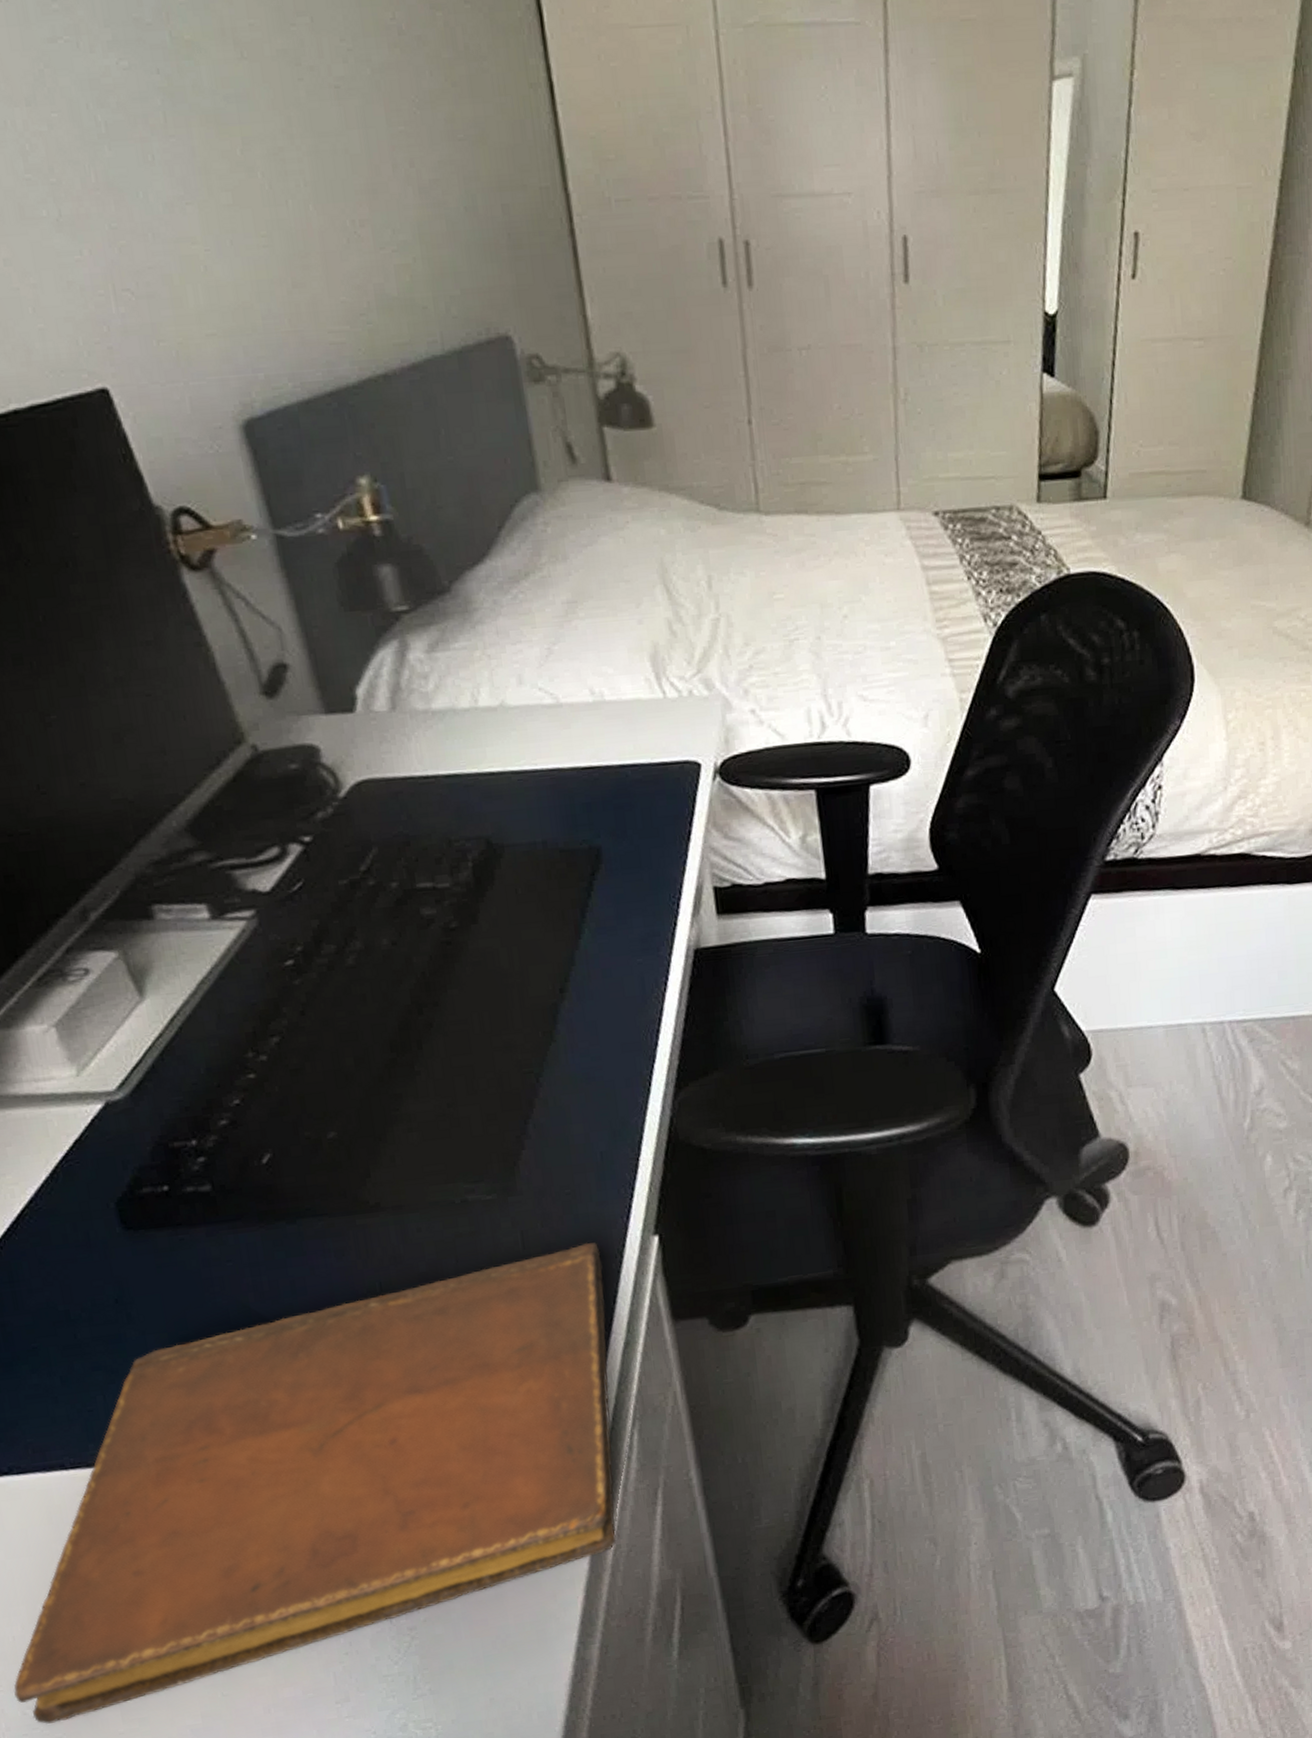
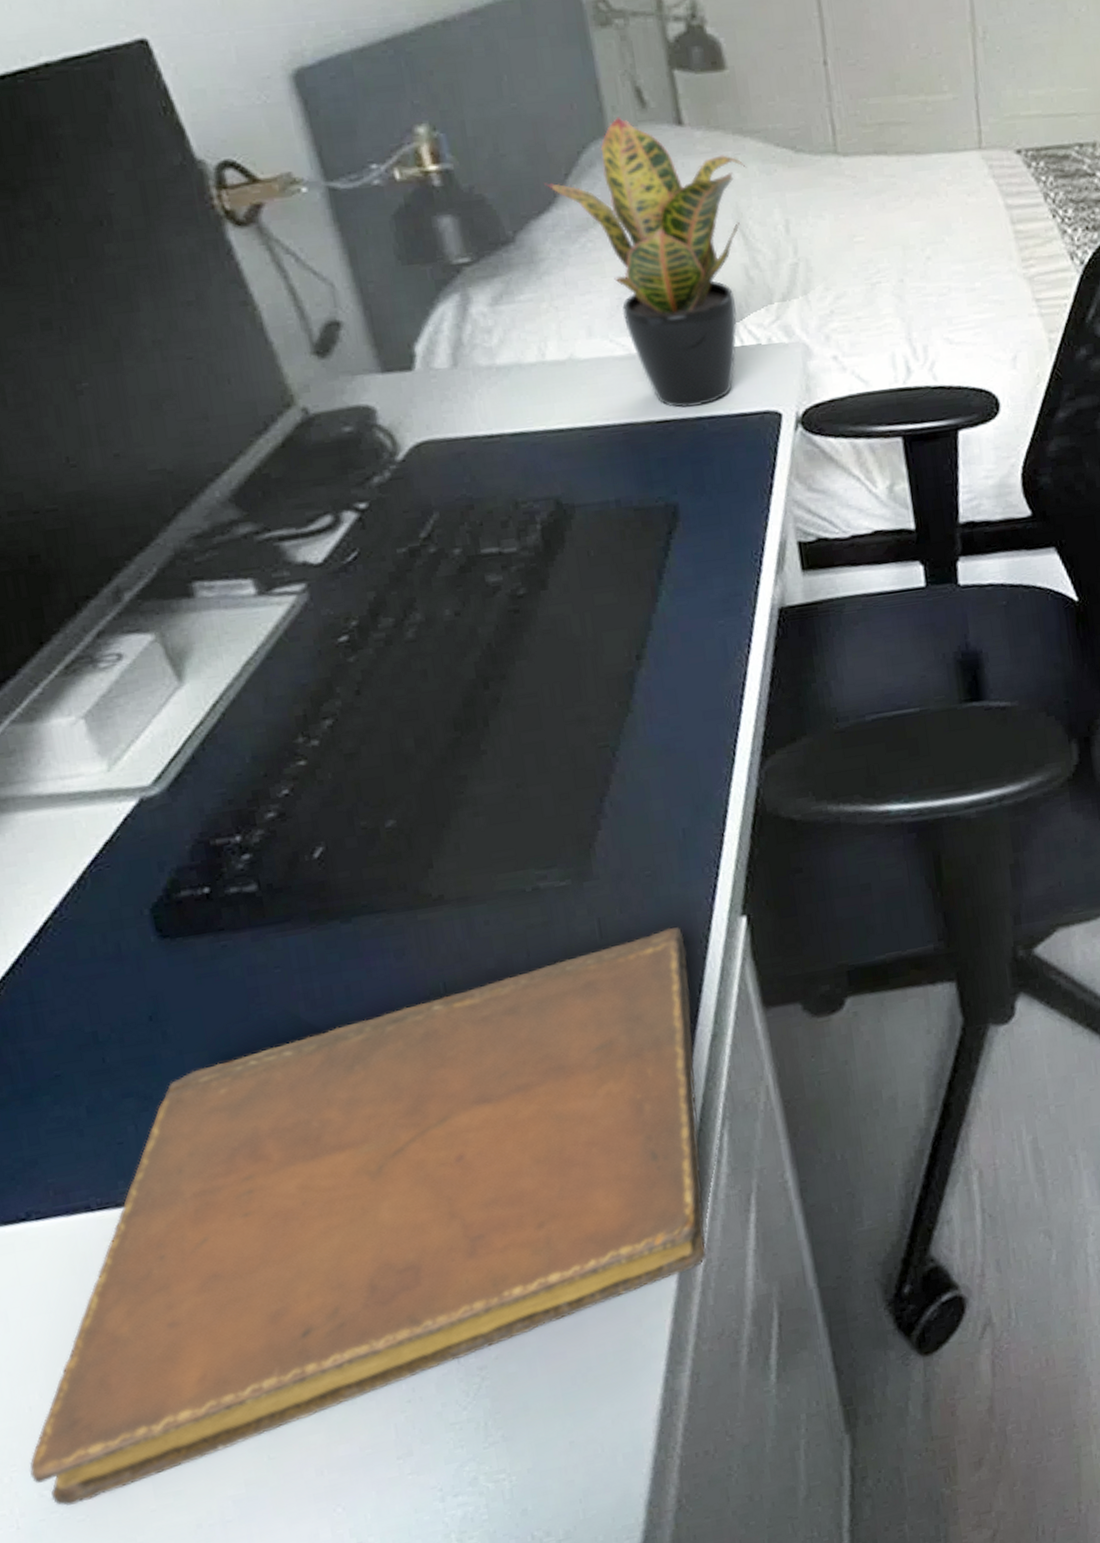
potted plant: none [479,472,672,756] -> present [544,116,747,409]

